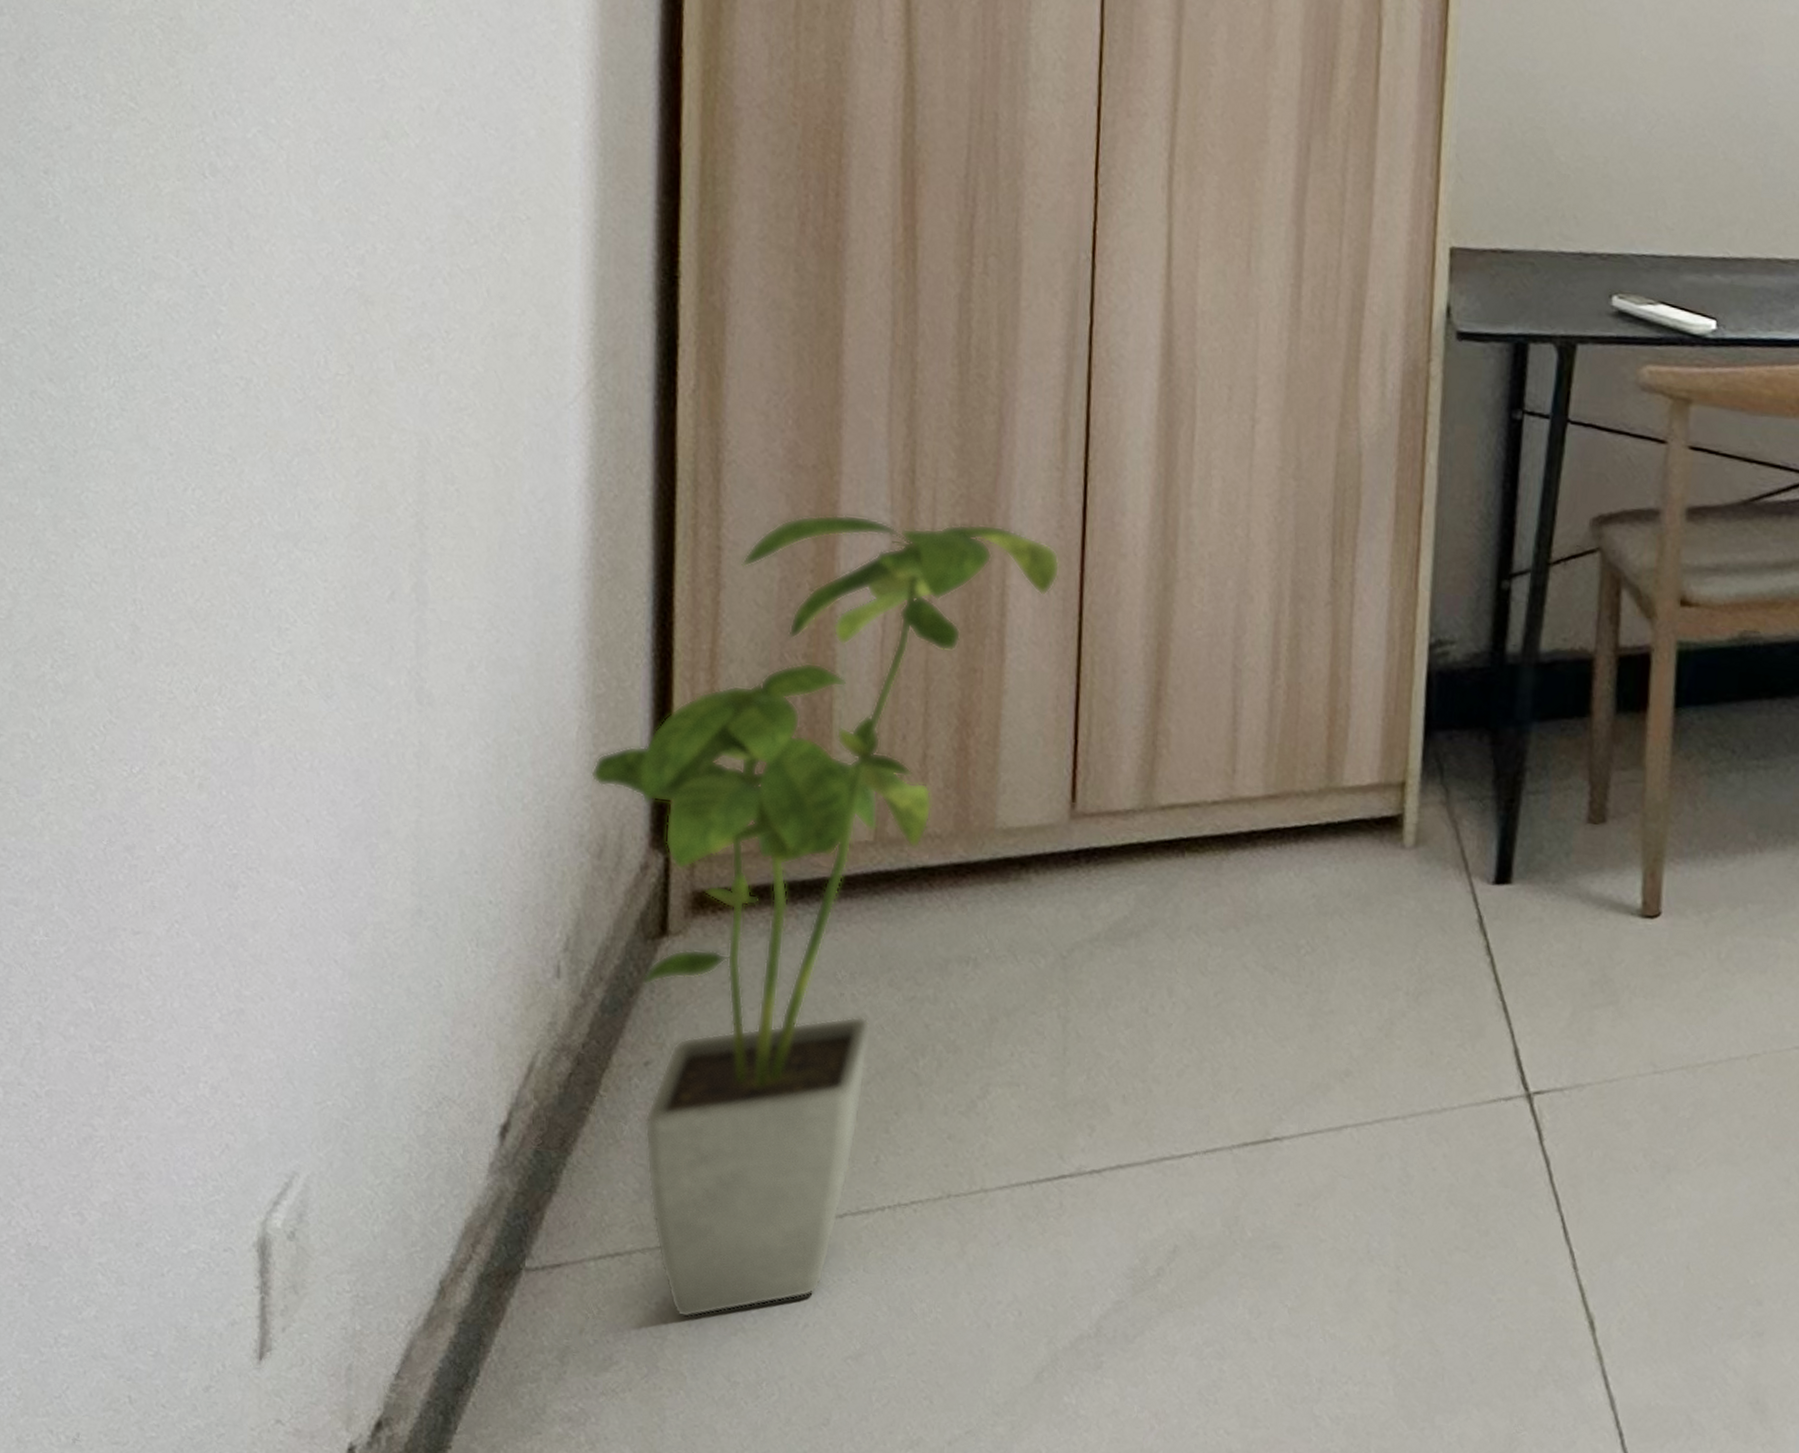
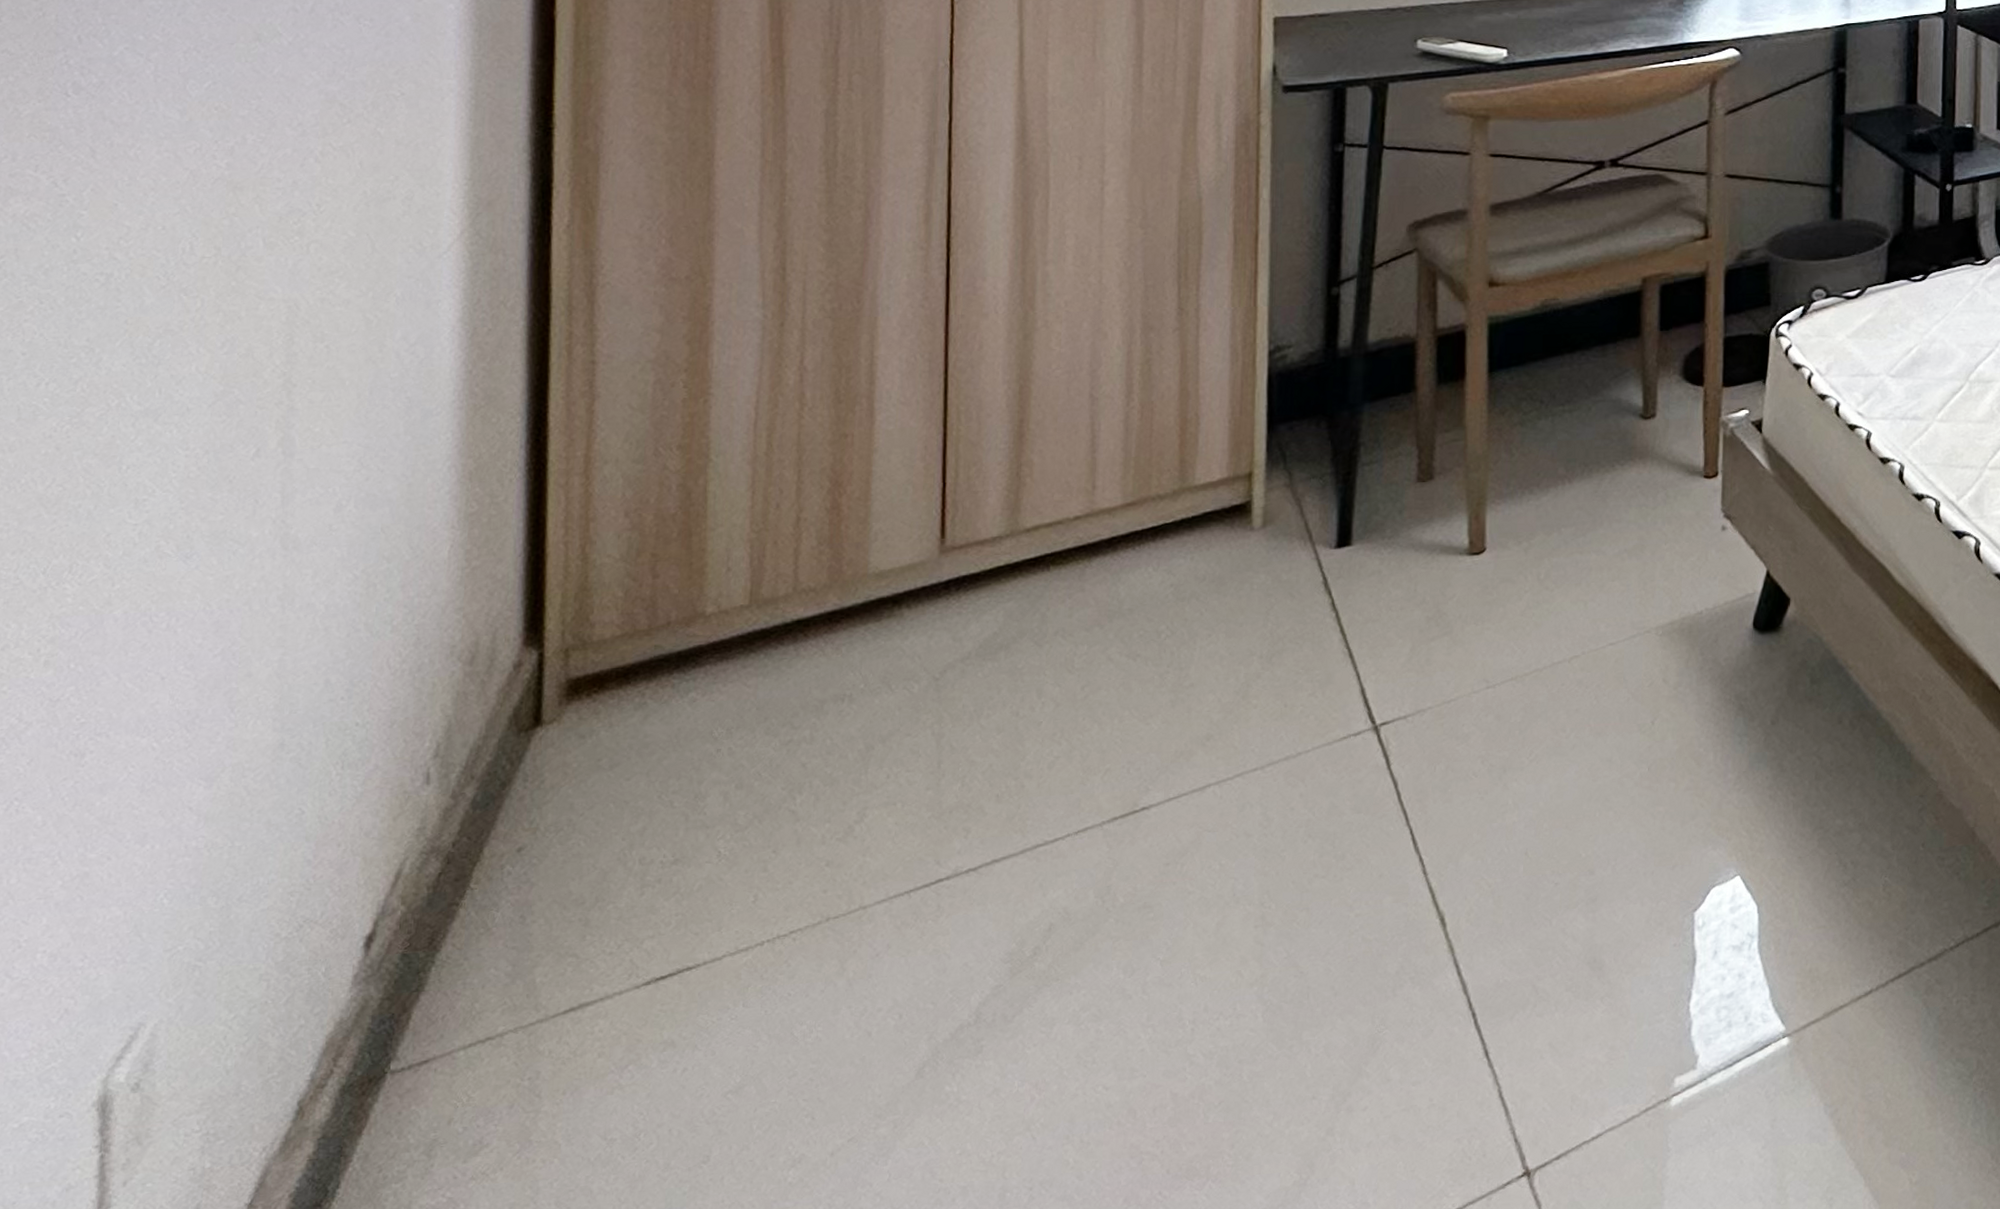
house plant: present [591,514,1060,1319] -> none [463,305,926,1088]

